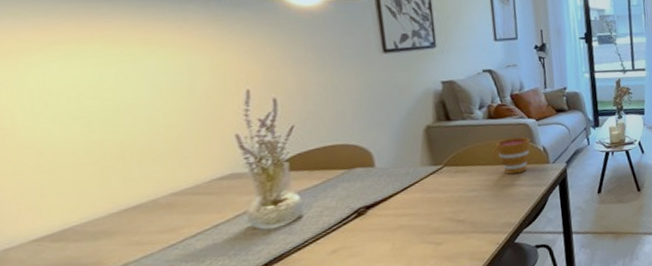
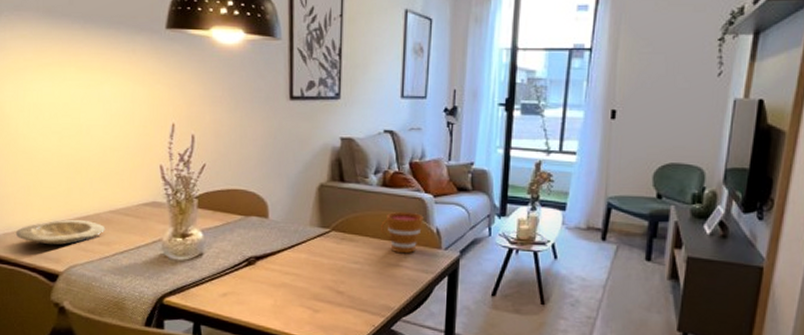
plate: none [23,209,168,252] -> present [15,220,106,246]

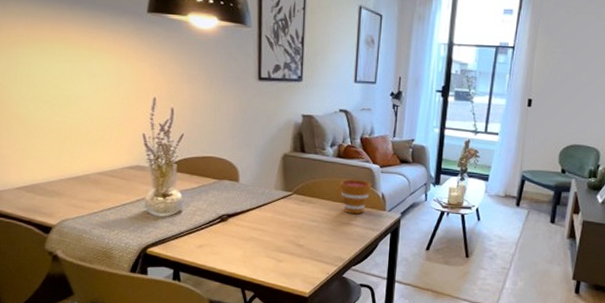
plate: present [15,220,106,246] -> none [11,179,94,202]

